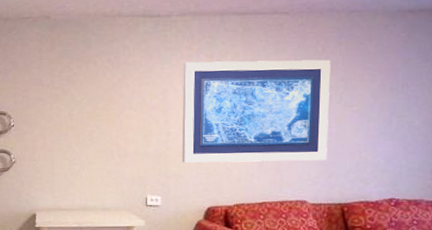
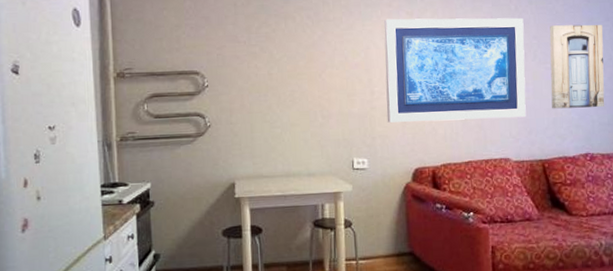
wall art: none [356,65,421,153] -> present [549,24,605,109]

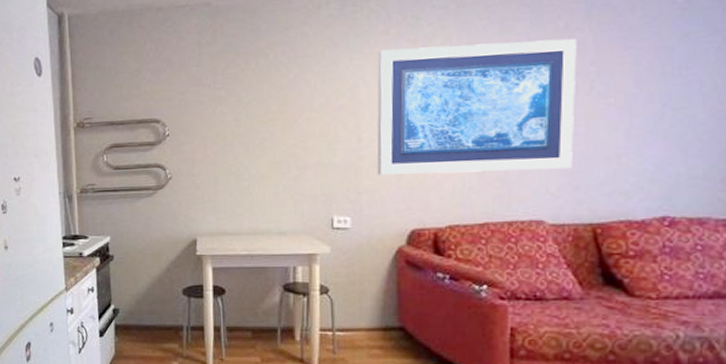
wall art: present [549,24,605,109] -> none [613,41,706,158]

